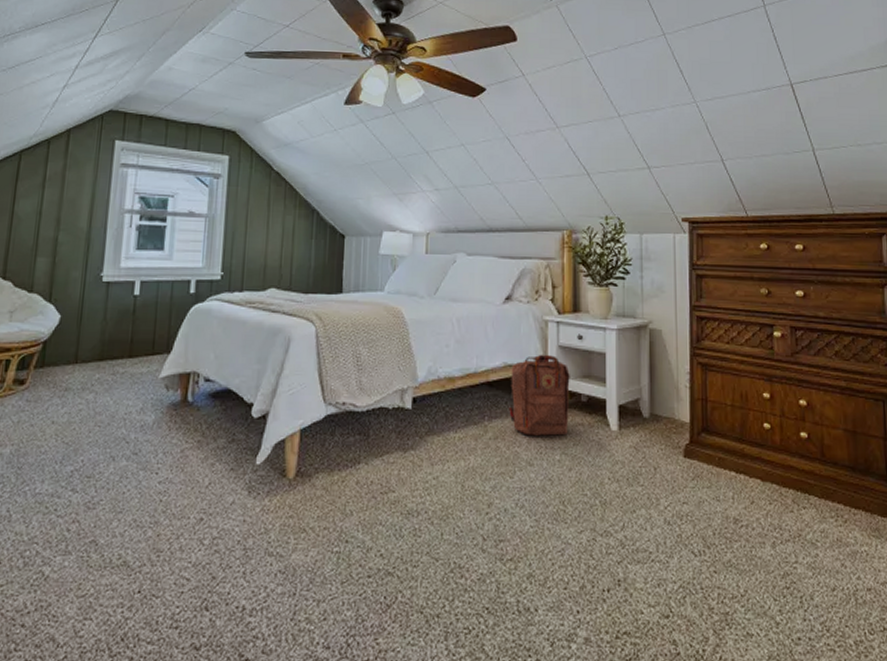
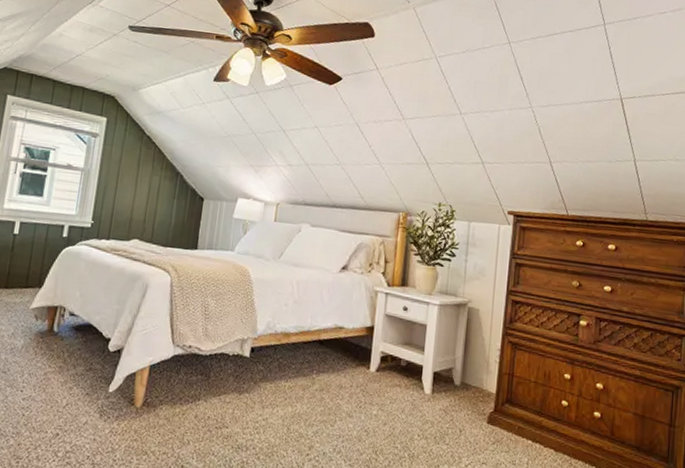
backpack: present [509,354,570,436] -> none [335,320,393,394]

